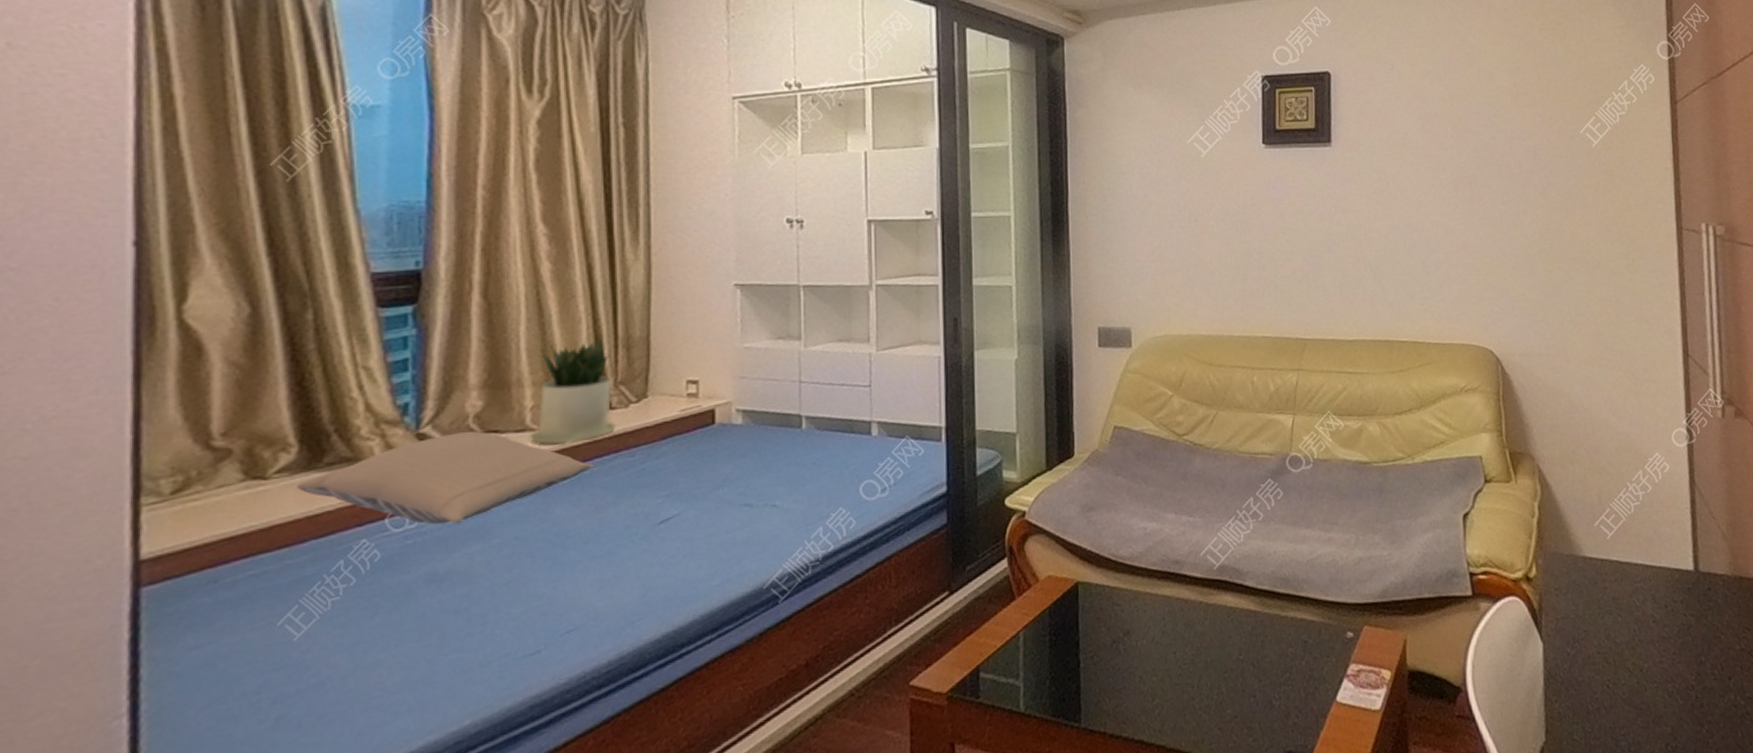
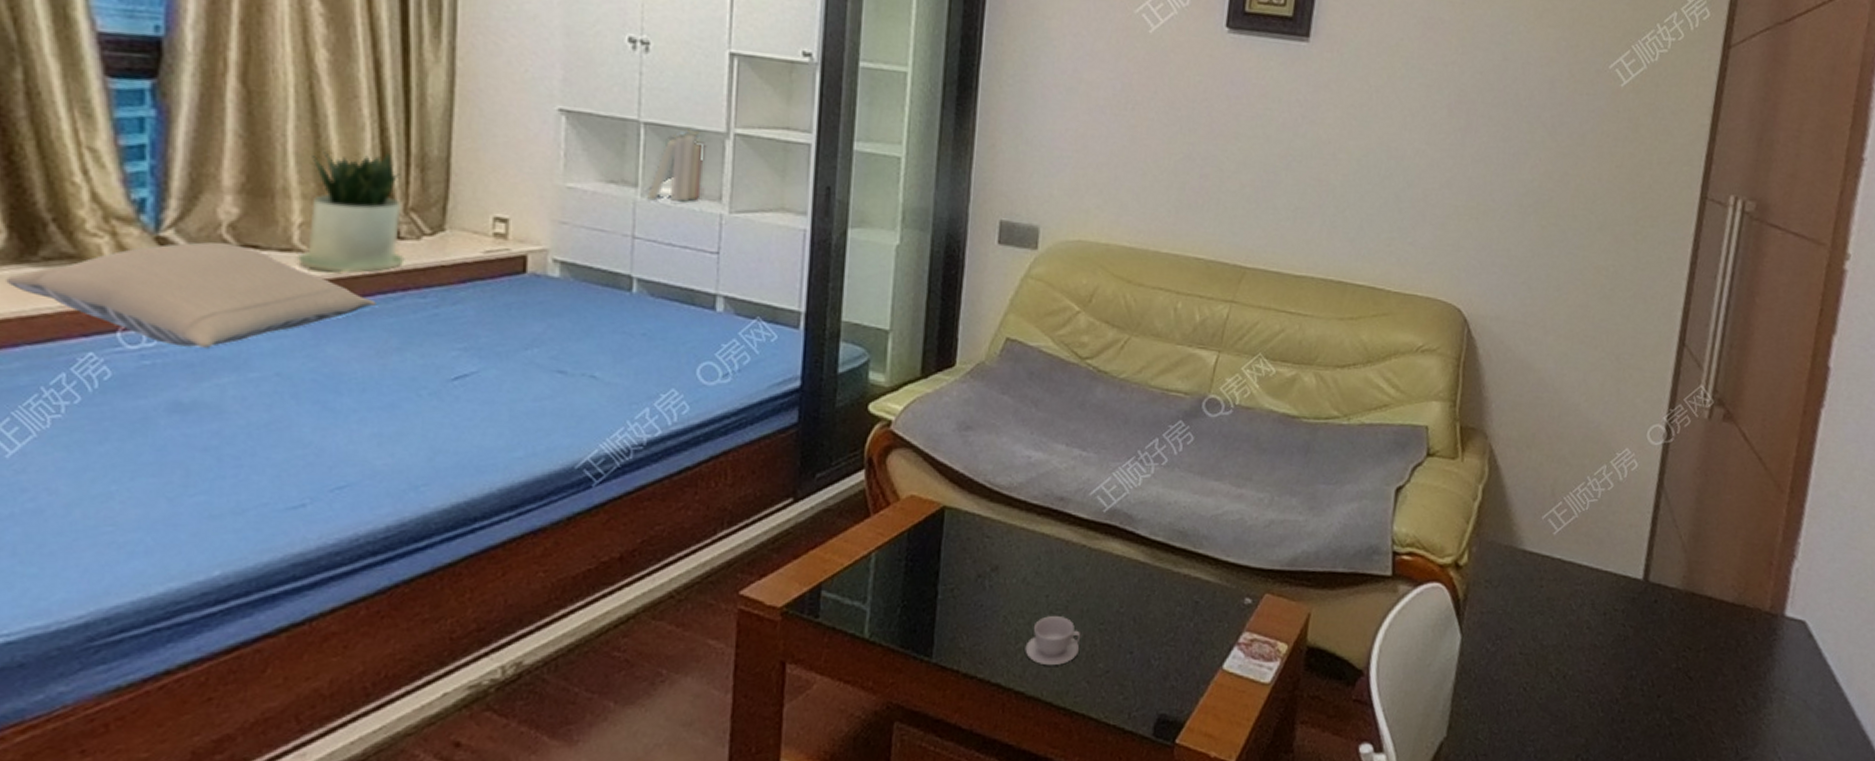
books: none [809,288,853,348] -> present [647,132,703,202]
teacup: none [1161,669,1209,718] -> present [1025,615,1082,666]

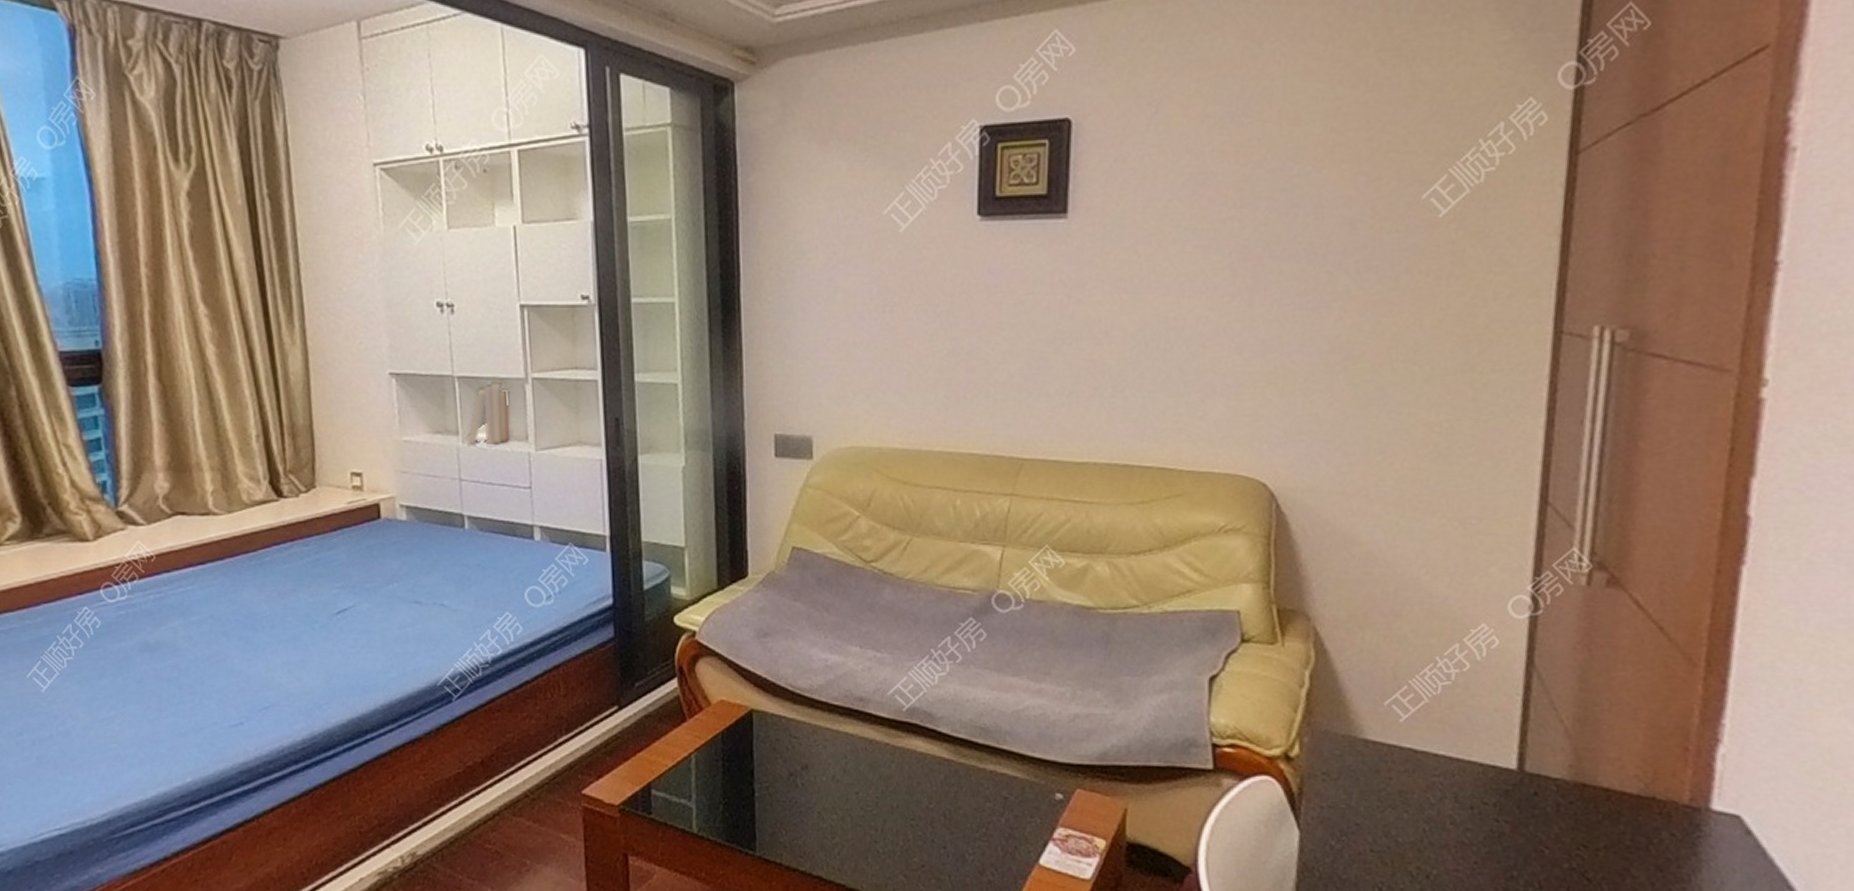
pillow: present [6,241,376,348] -> none [25,511,273,598]
planter: present [296,148,405,274] -> none [212,425,290,530]
teacup: present [1025,615,1082,666] -> none [841,811,894,860]

